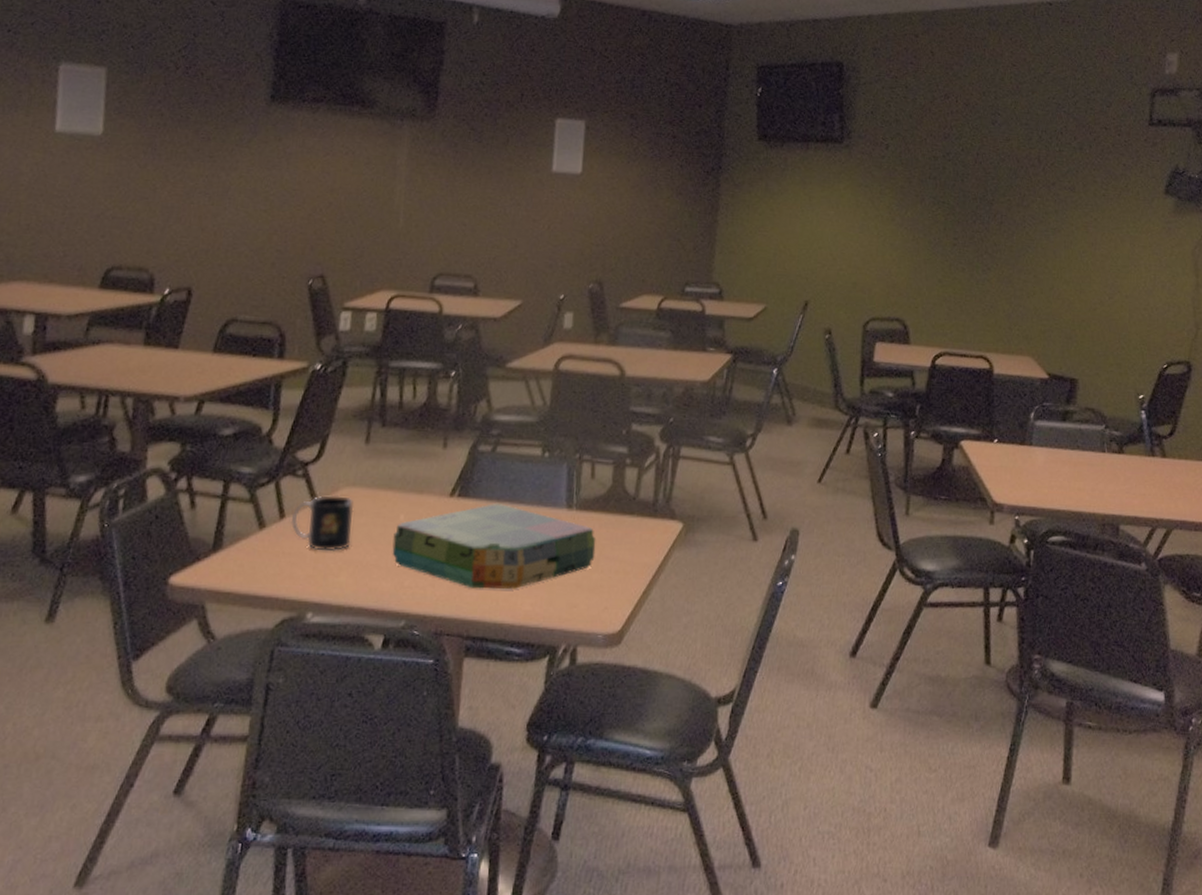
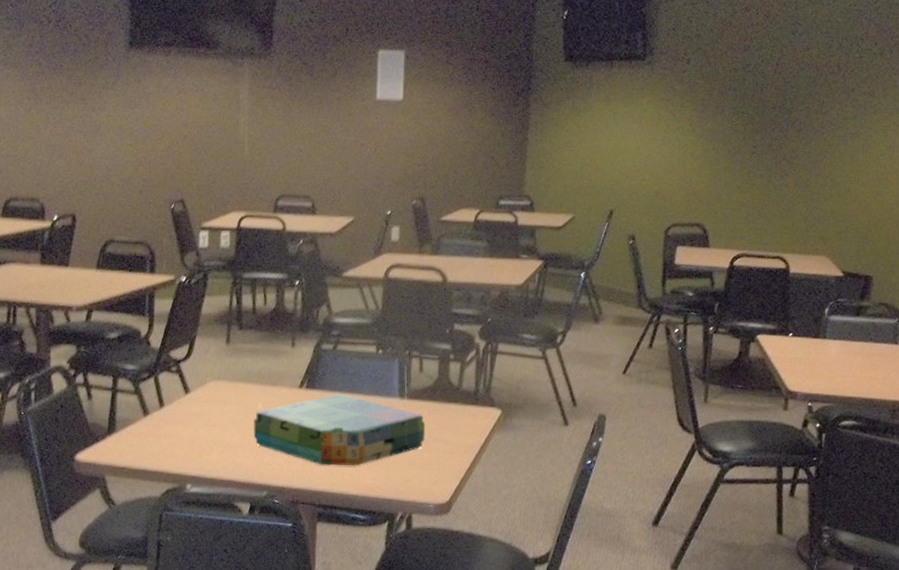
mug: present [290,495,354,552] -> none [169,387,220,434]

